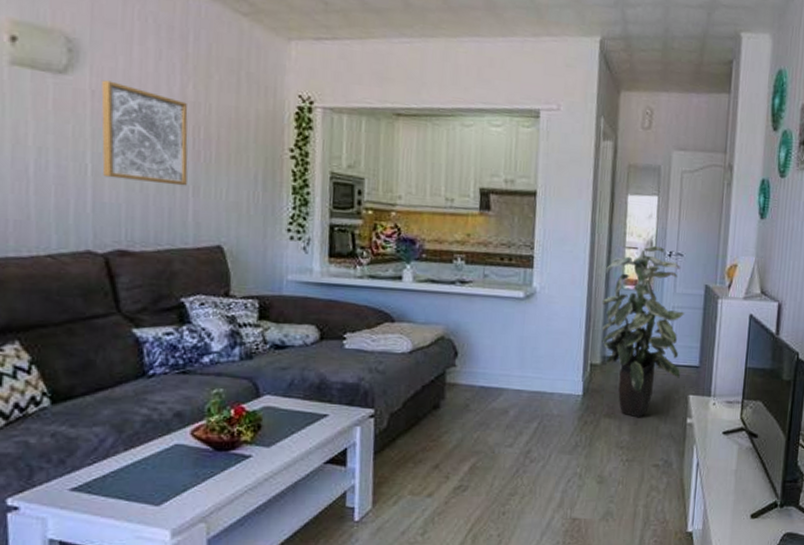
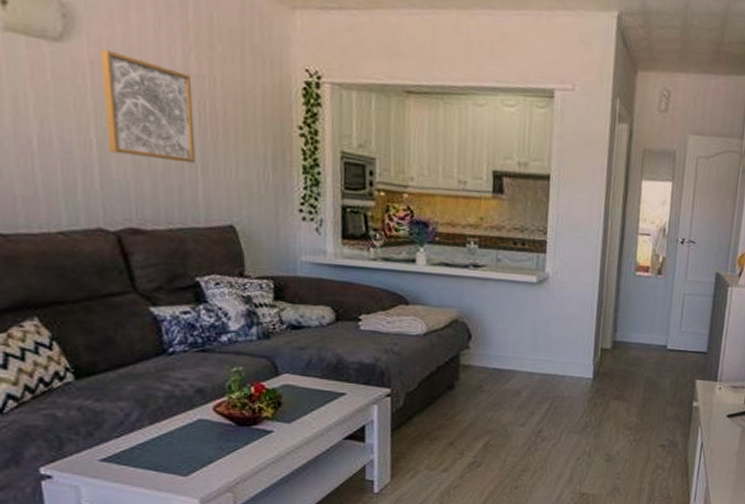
indoor plant: present [601,246,685,418] -> none [612,233,695,401]

